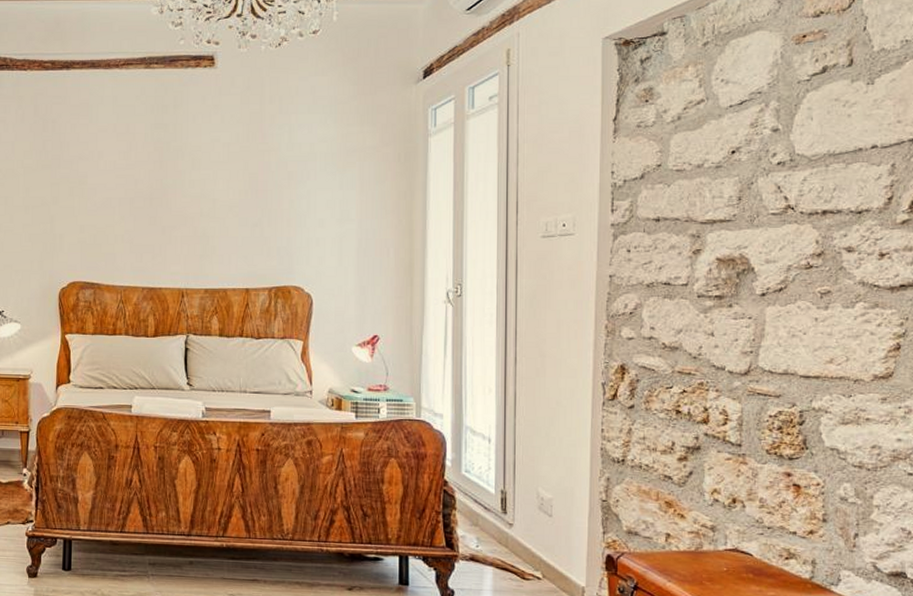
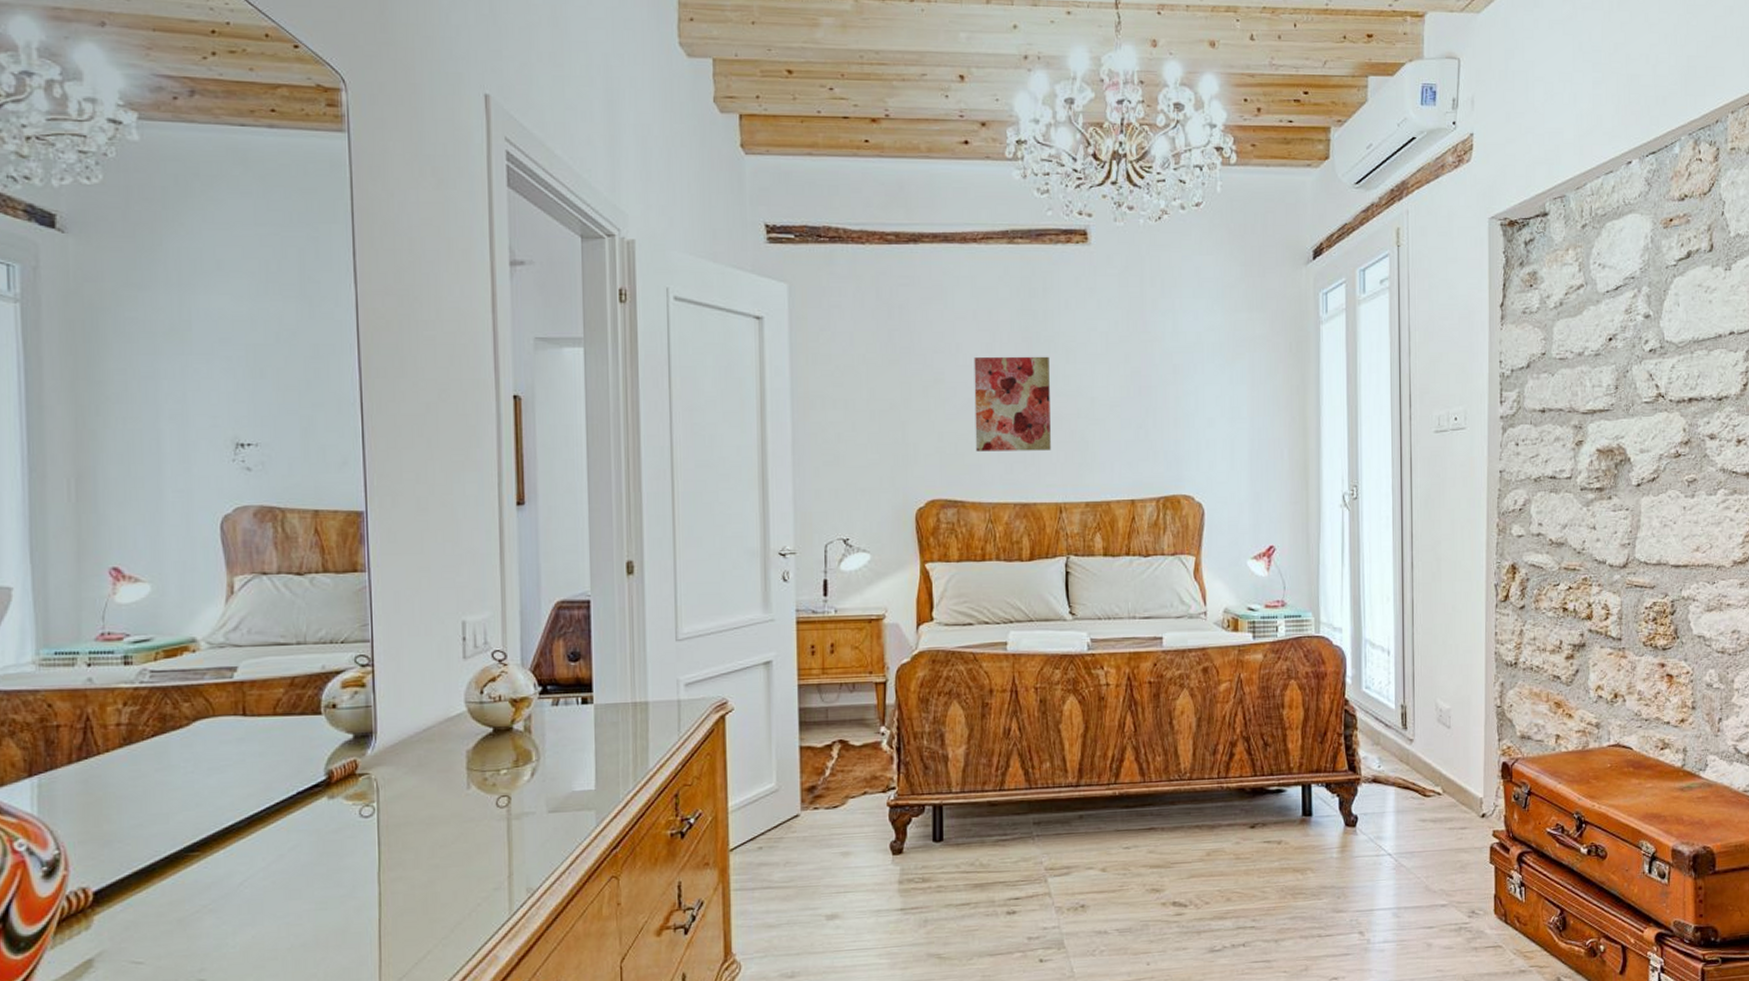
wall art: none [111,163,177,243] -> present [974,356,1051,452]

